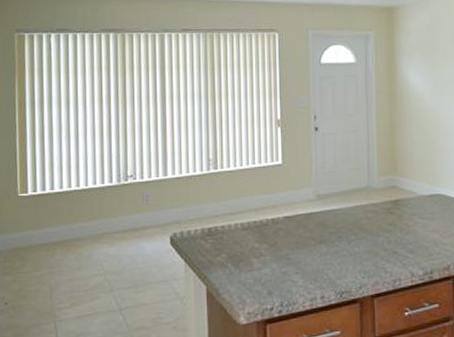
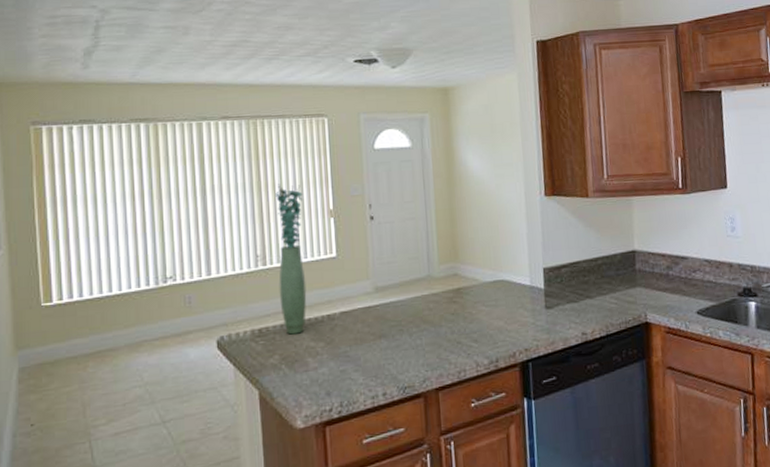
vase: none [228,93,253,235] -> present [276,184,307,335]

